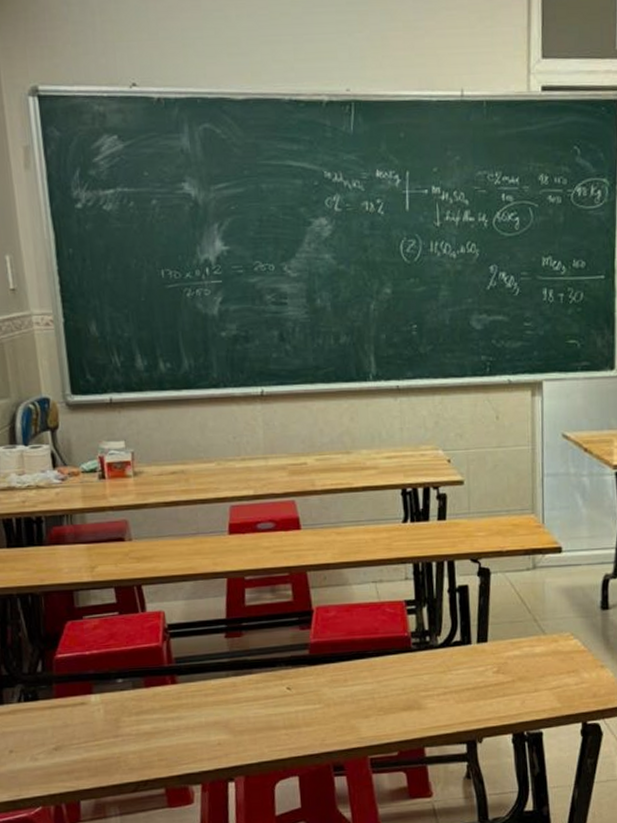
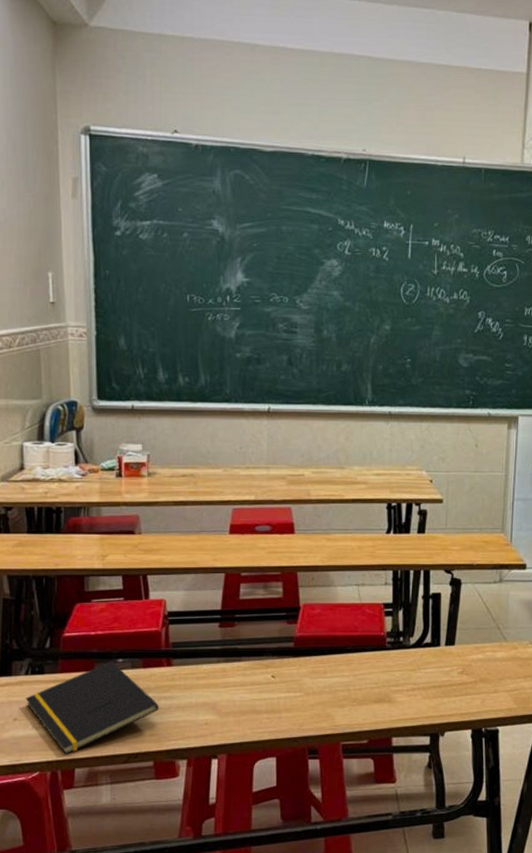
notepad: none [20,681,166,787] -> present [25,661,159,755]

